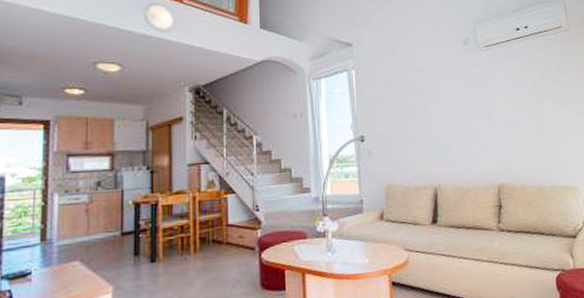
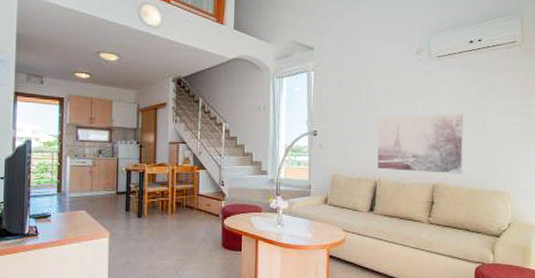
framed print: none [431,104,527,174] -> present [377,113,463,174]

